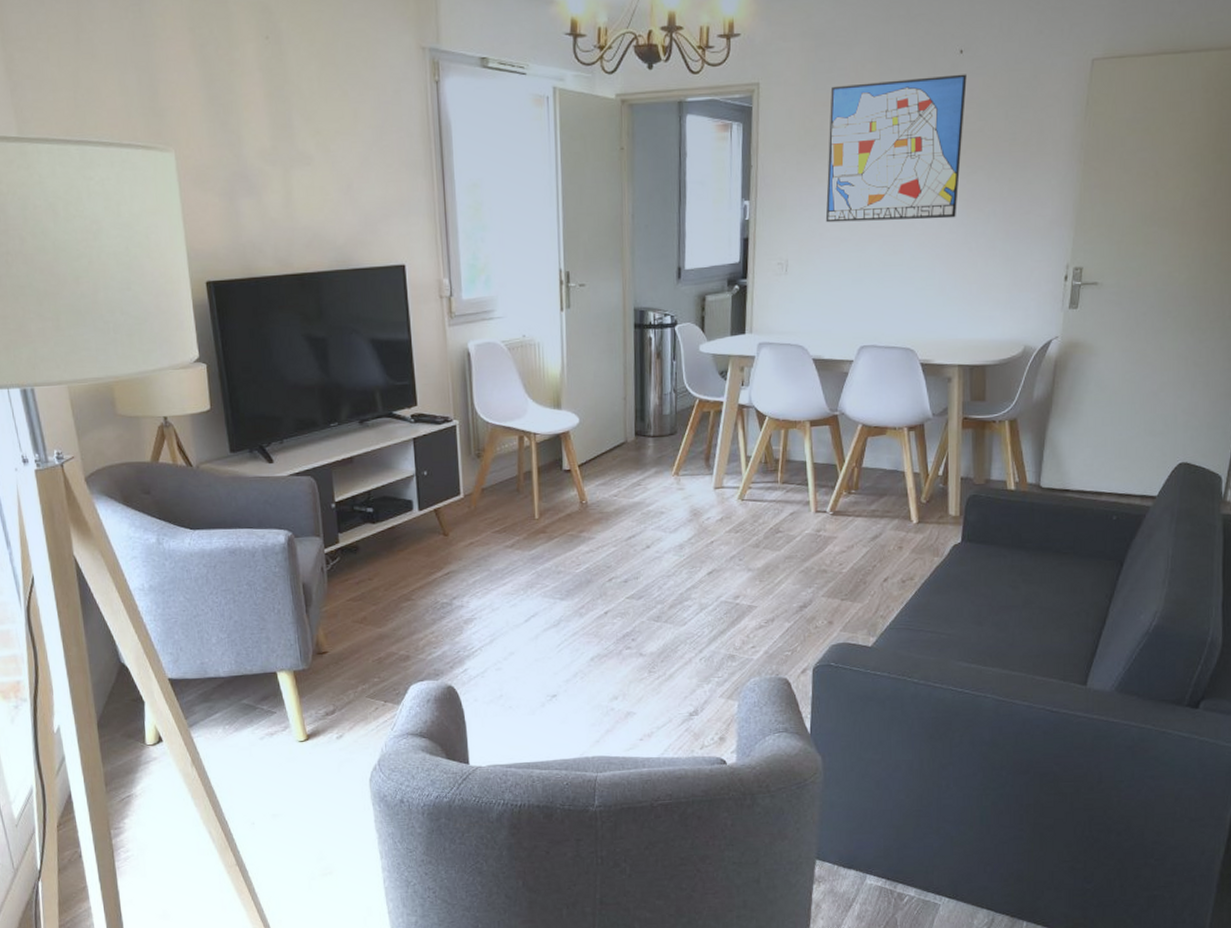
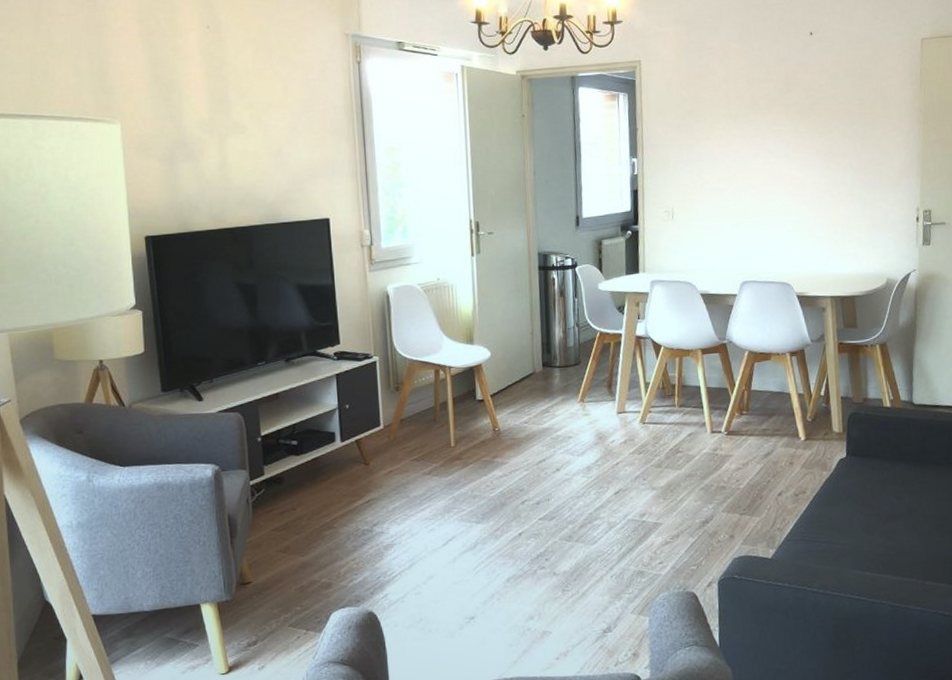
wall art: present [825,74,967,223] -> none [702,51,818,176]

